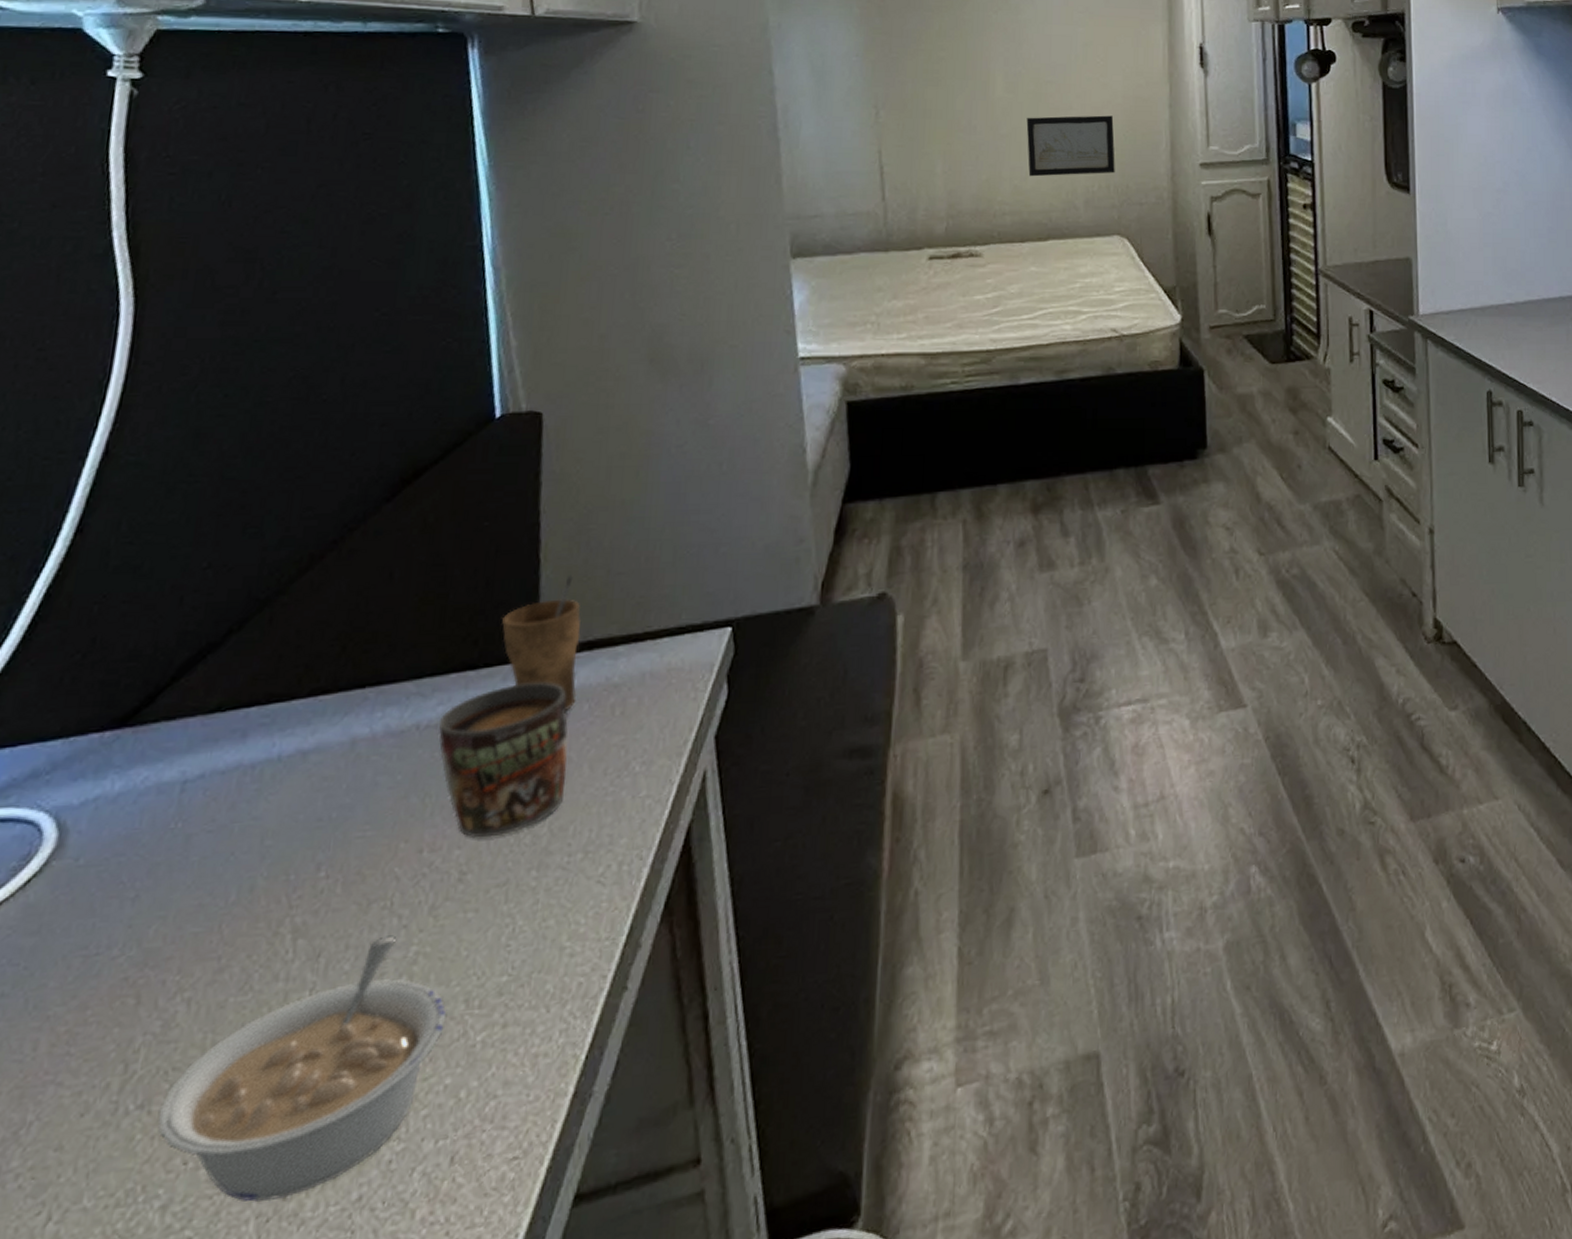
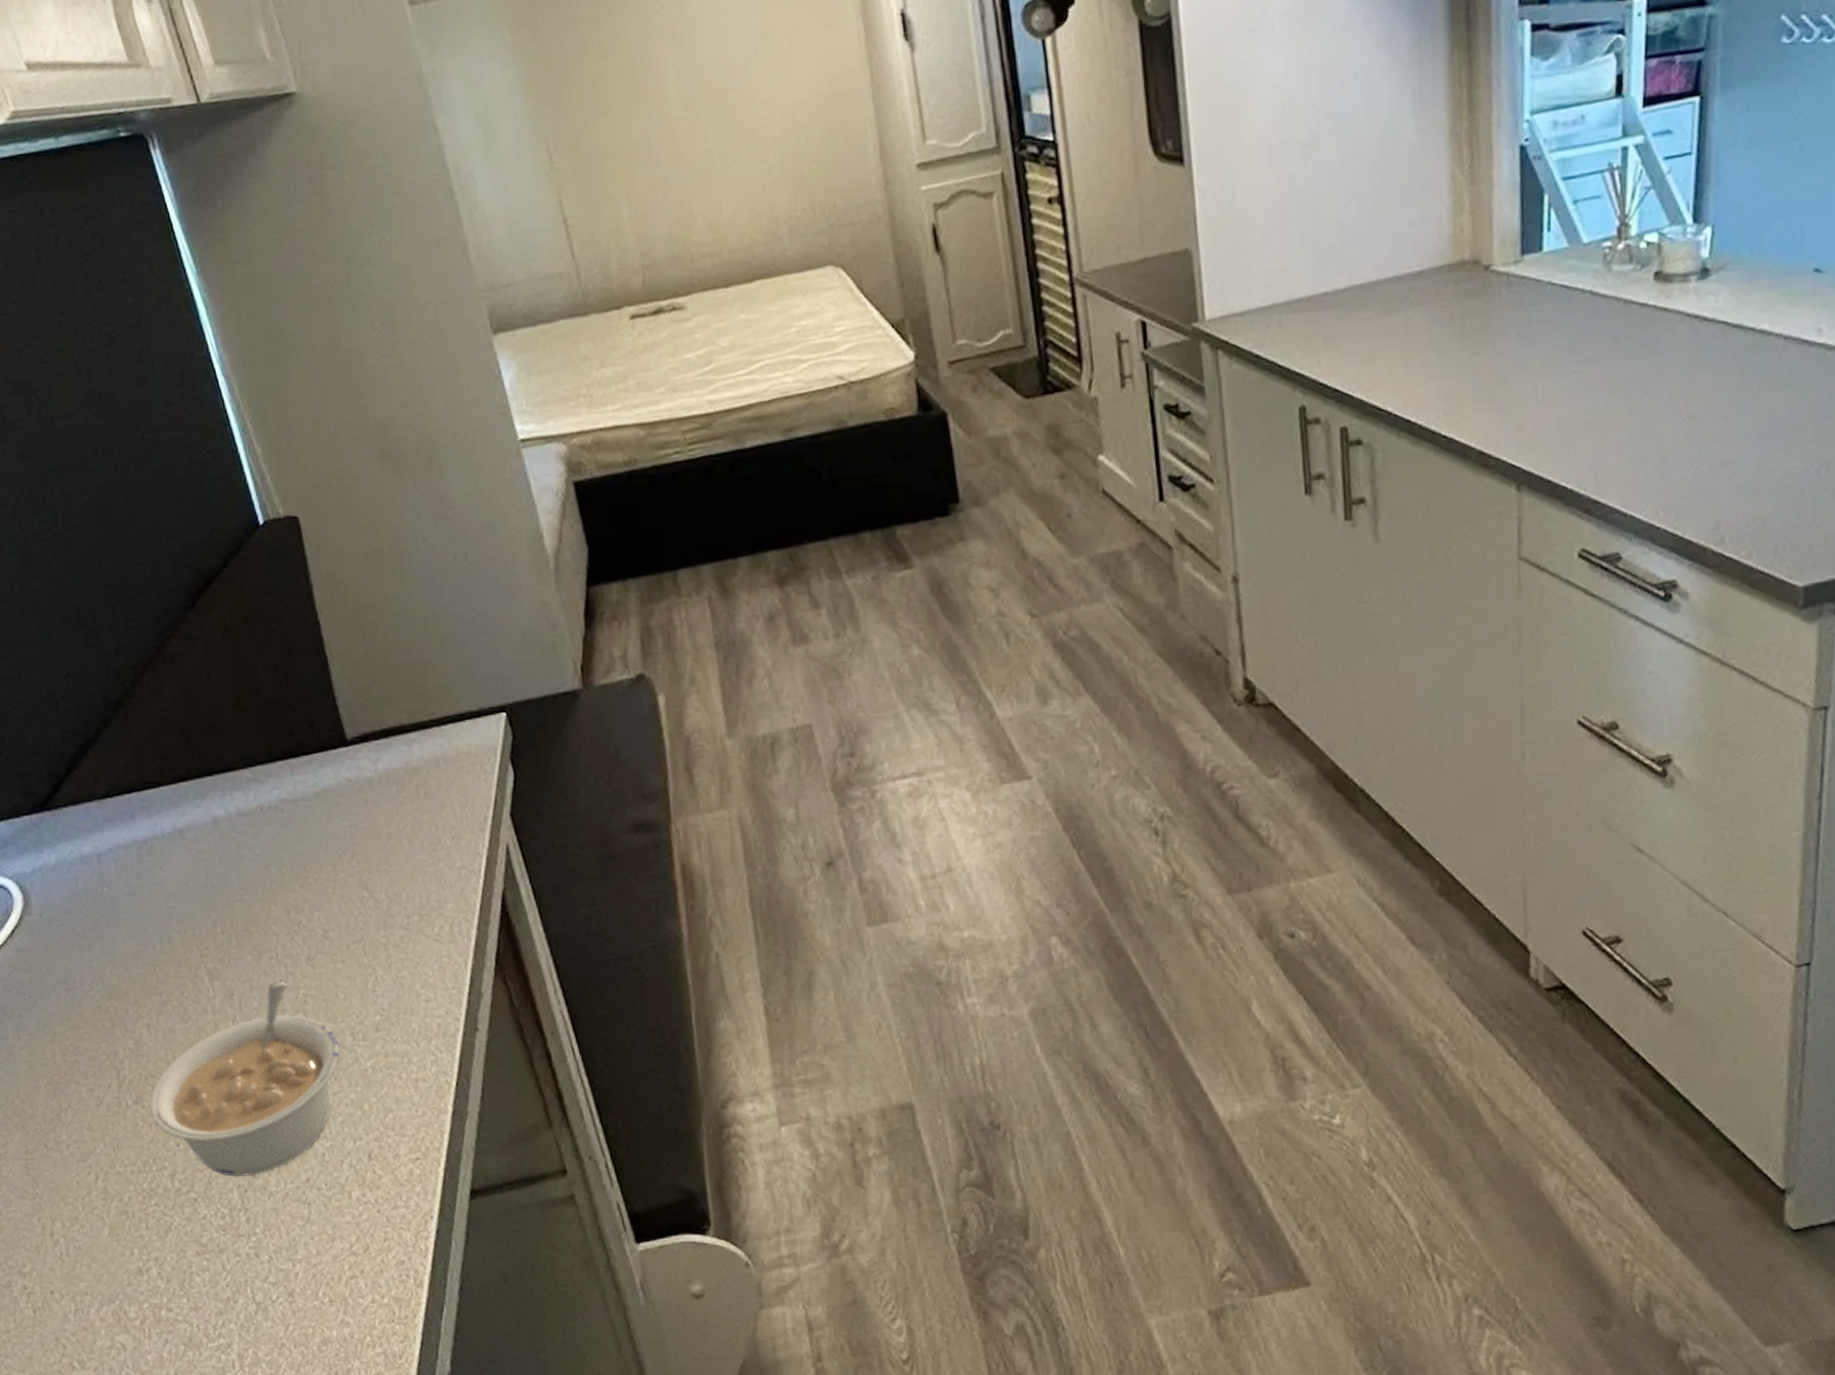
mug: present [438,682,570,839] -> none [277,767,392,903]
cup: present [501,575,581,710] -> none [306,669,385,792]
wall art: present [1026,115,1115,177] -> none [711,120,819,209]

